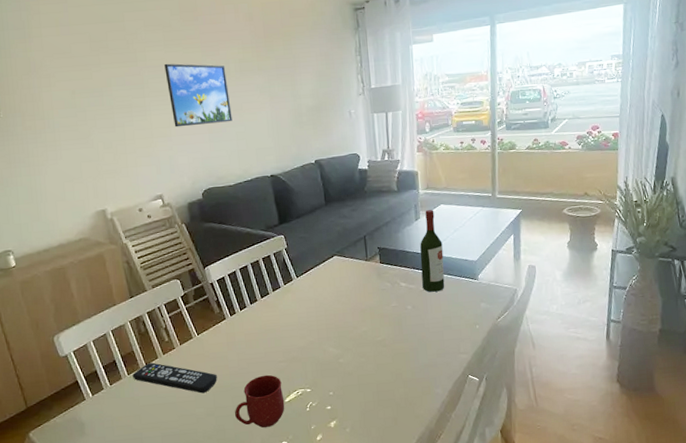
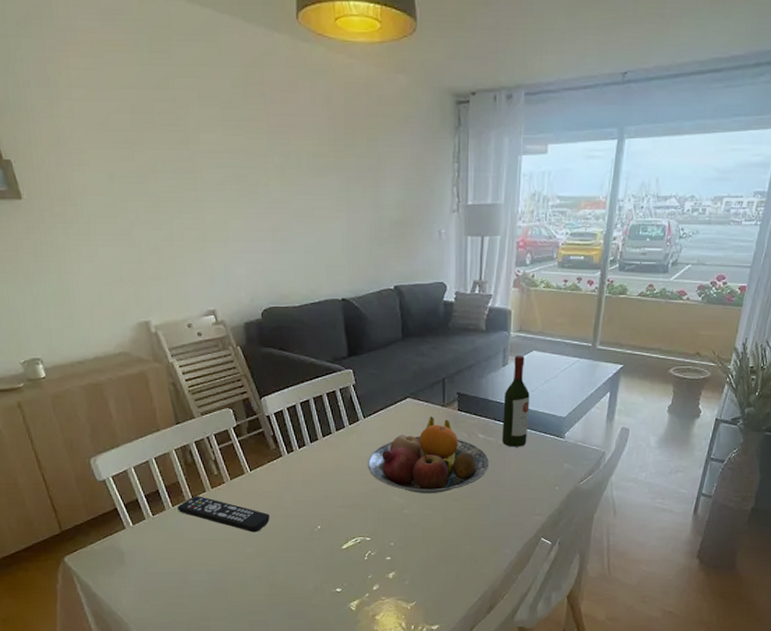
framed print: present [164,63,232,128] -> none [222,149,301,231]
mug: present [235,374,285,428] -> none [287,519,341,574]
fruit bowl: none [302,271,414,343] -> present [367,417,490,493]

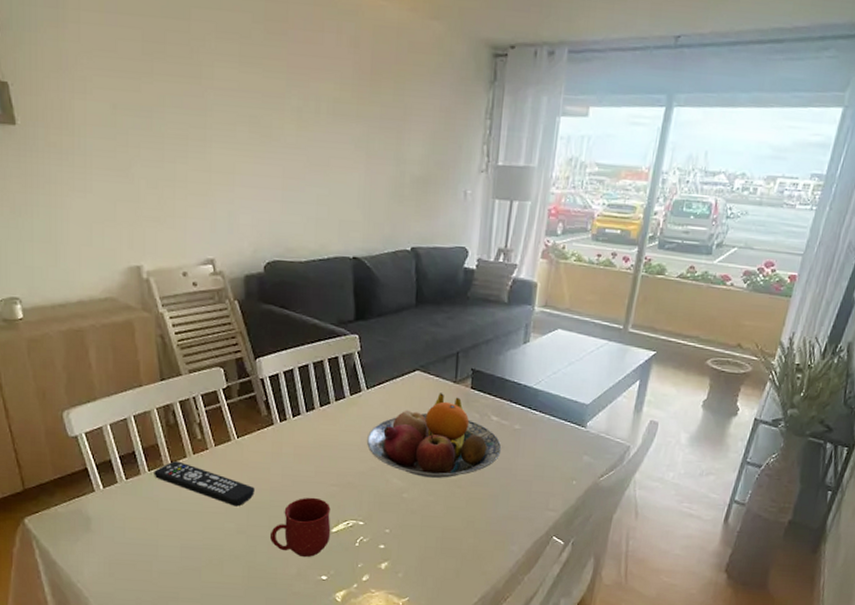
mug: none [287,519,341,574] -> present [270,497,331,558]
wine bottle: present [502,355,530,447] -> none [517,332,551,434]

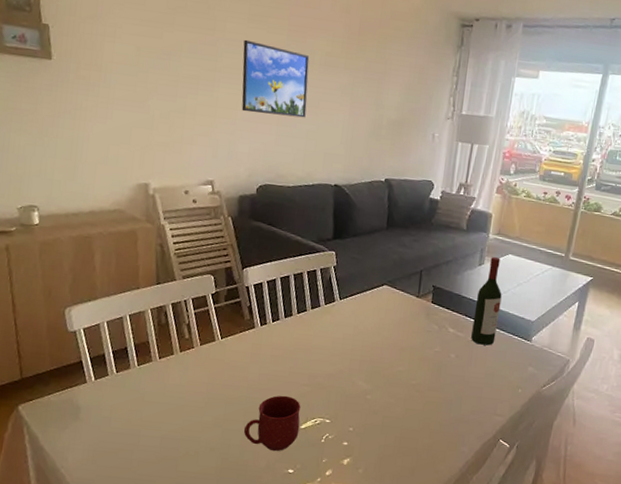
remote control: present [154,461,255,507] -> none [142,357,233,402]
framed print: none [236,87,316,180] -> present [241,39,310,118]
fruit bowl: present [366,393,502,478] -> none [336,305,457,383]
wine bottle: none [517,332,551,434] -> present [471,256,502,346]

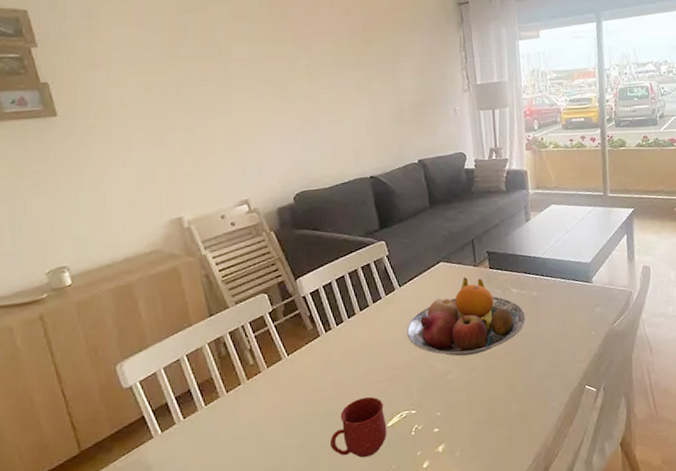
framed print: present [241,39,310,118] -> none [252,57,328,126]
fruit bowl: none [336,305,457,383] -> present [406,277,526,357]
wine bottle: present [471,256,502,346] -> none [531,210,558,298]

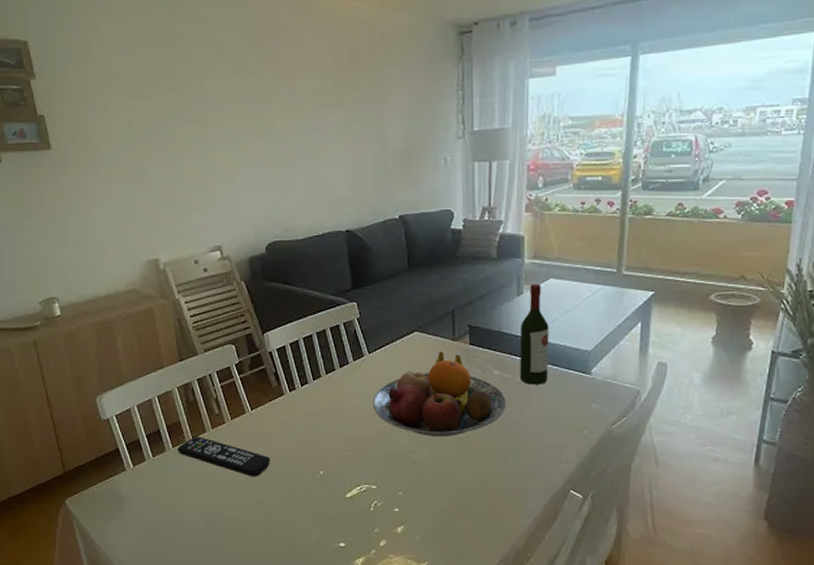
remote control: none [211,390,310,423] -> present [177,437,270,477]
mug: present [330,396,387,458] -> none [288,463,345,525]
wine bottle: none [531,210,558,298] -> present [519,283,549,385]

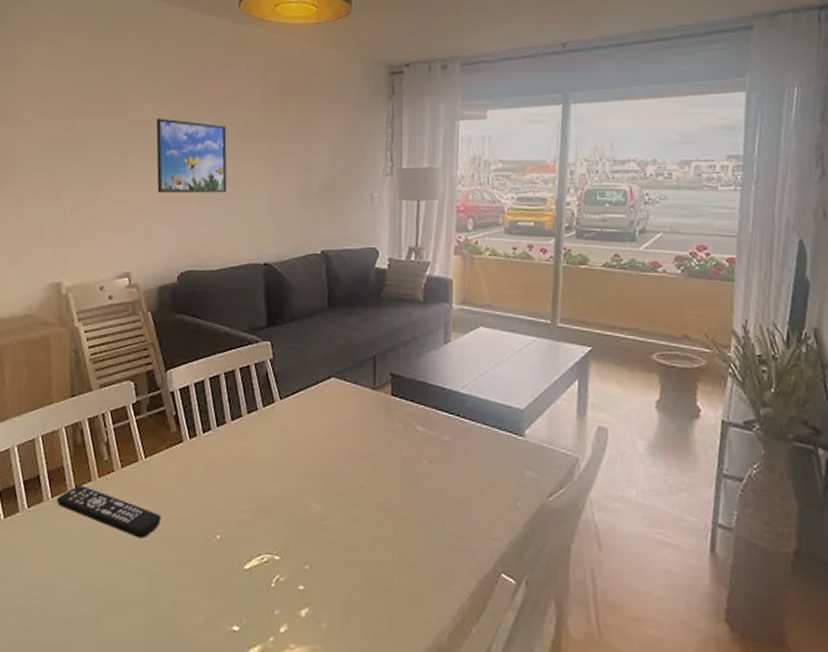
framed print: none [232,93,305,169] -> present [156,118,227,194]
fruit bowl: present [372,351,507,436] -> none [281,401,431,501]
wine bottle: present [519,283,549,385] -> none [446,331,478,445]

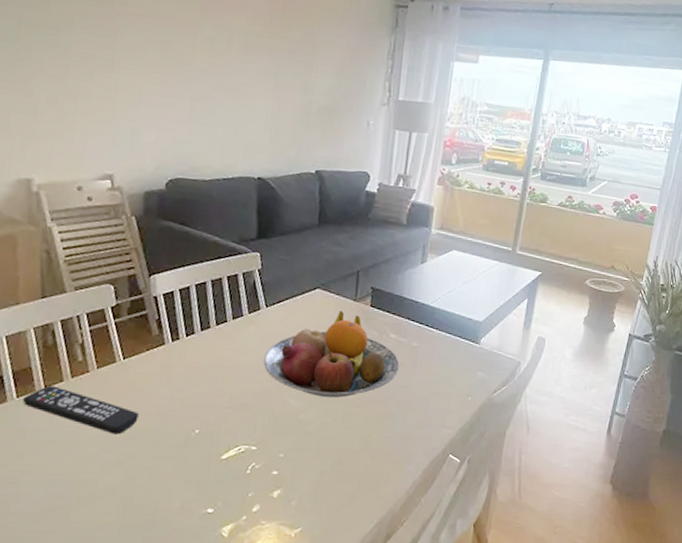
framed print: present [156,118,227,194] -> none [147,14,227,104]
fruit bowl: none [281,401,431,501] -> present [263,311,400,398]

